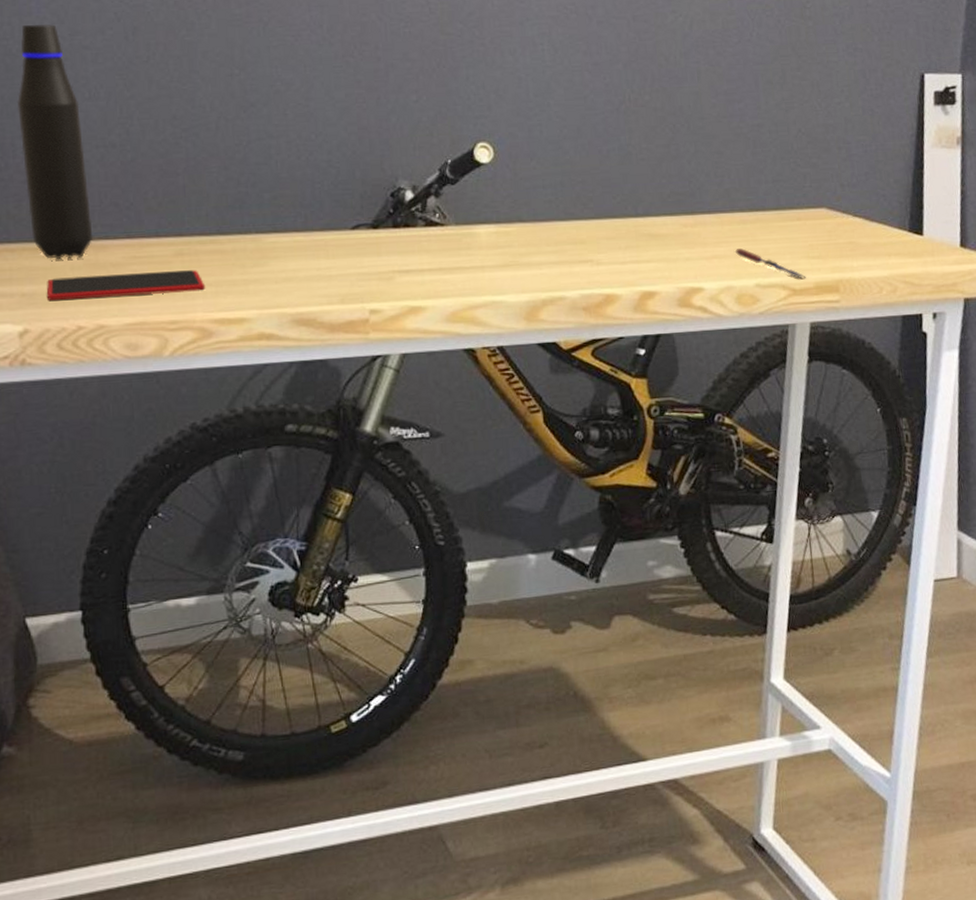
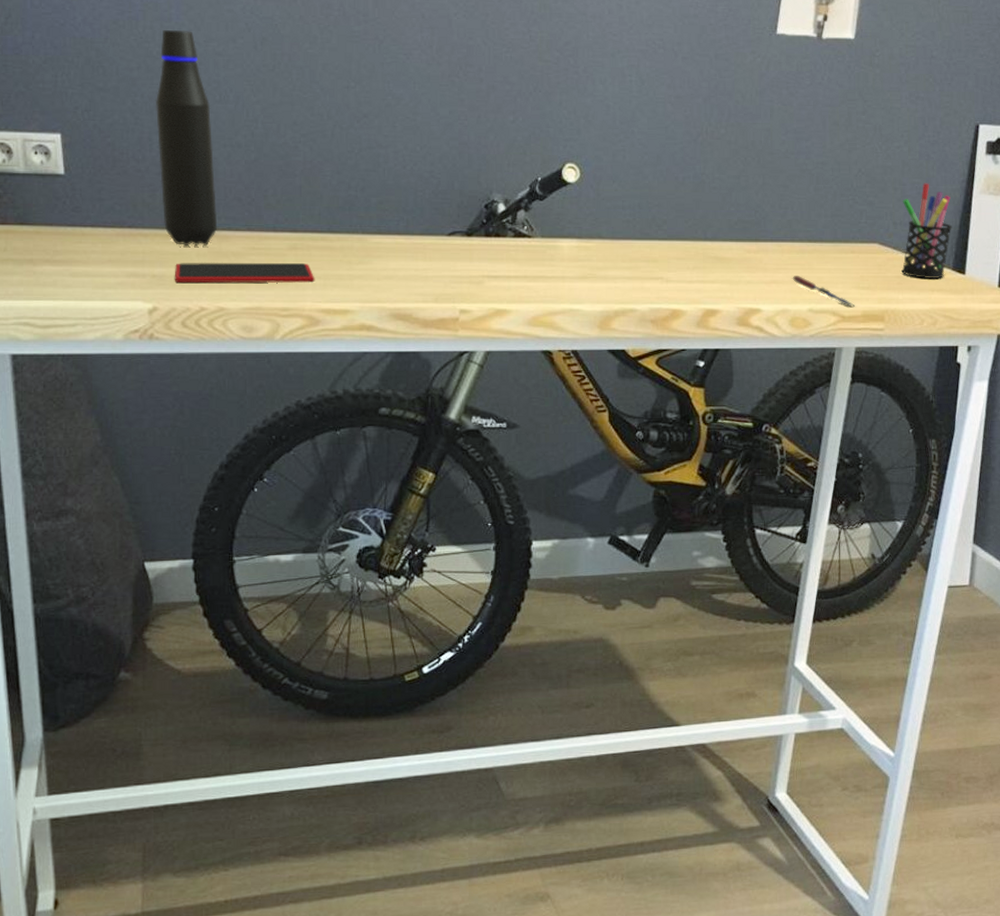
pen holder: none [848,139,905,243] -> present [901,183,952,278]

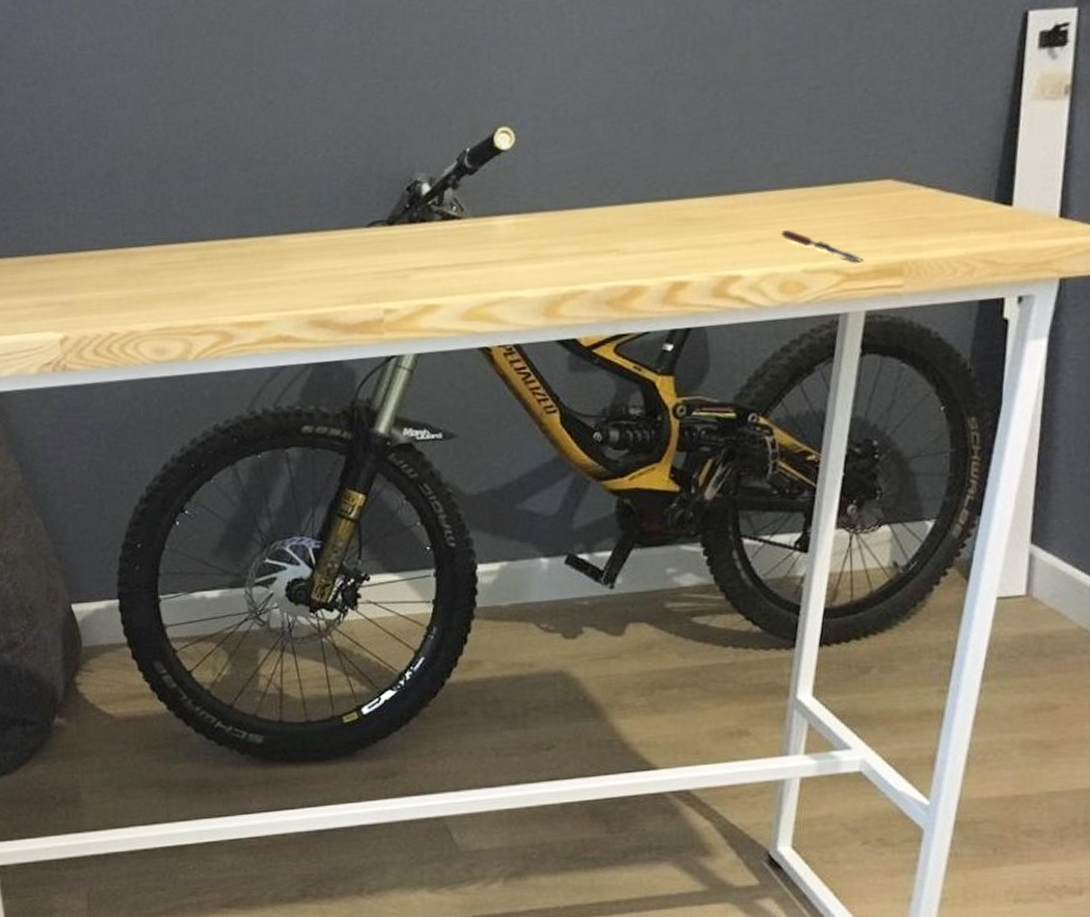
water bottle: present [155,29,218,247] -> none [53,35,124,269]
smartphone: present [174,263,315,284] -> none [83,274,227,309]
pen holder: present [901,183,952,278] -> none [923,95,994,217]

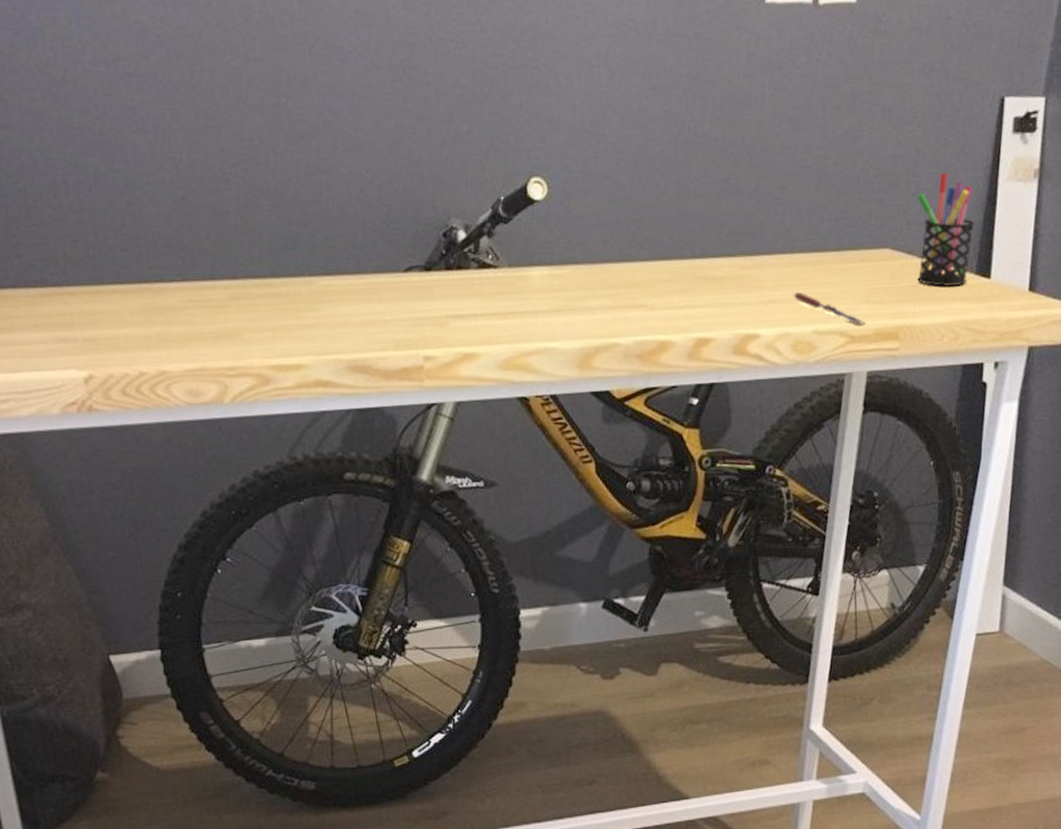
pen holder: none [923,95,994,217] -> present [916,172,975,287]

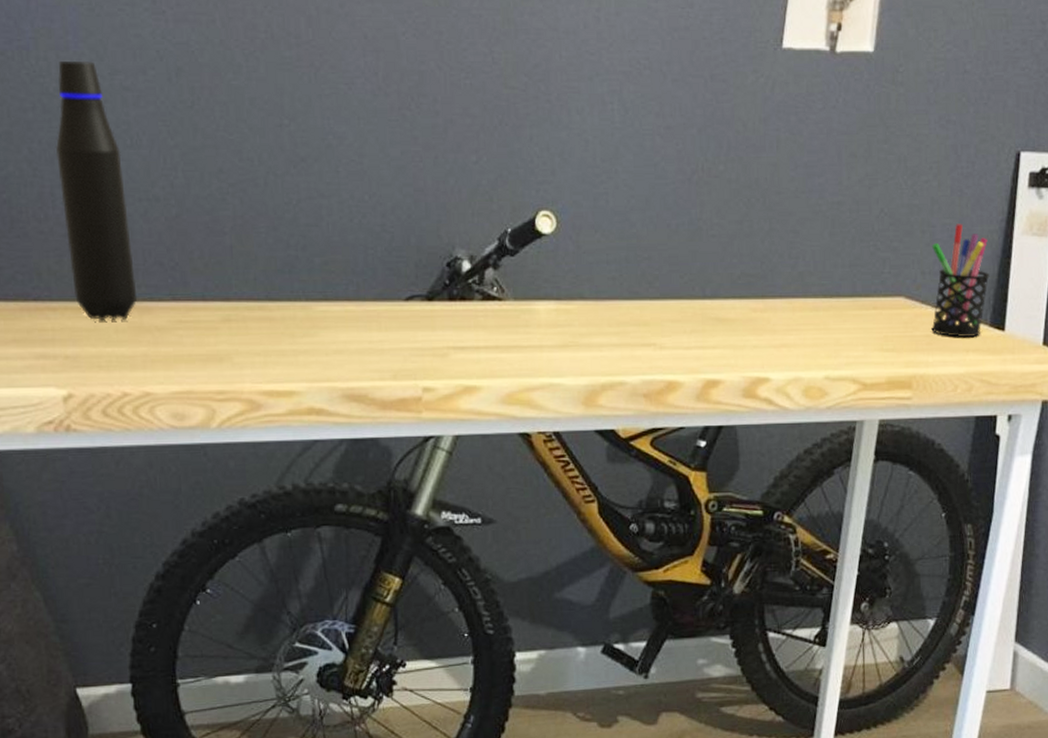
water bottle: none [64,49,150,304] -> present [55,60,138,321]
pen: present [793,292,866,325] -> none [805,337,878,372]

